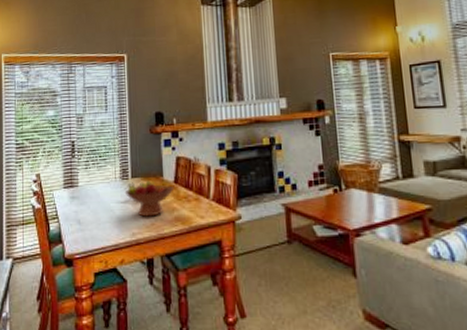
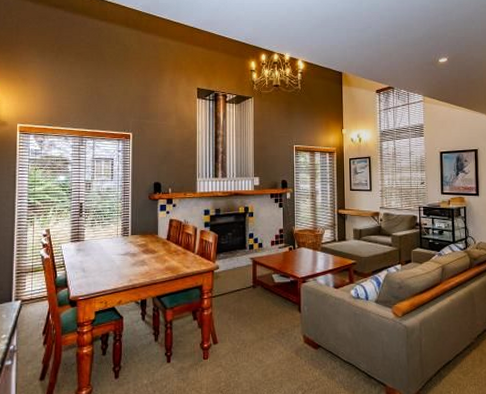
fruit bowl: present [124,180,175,217] -> none [124,237,167,267]

